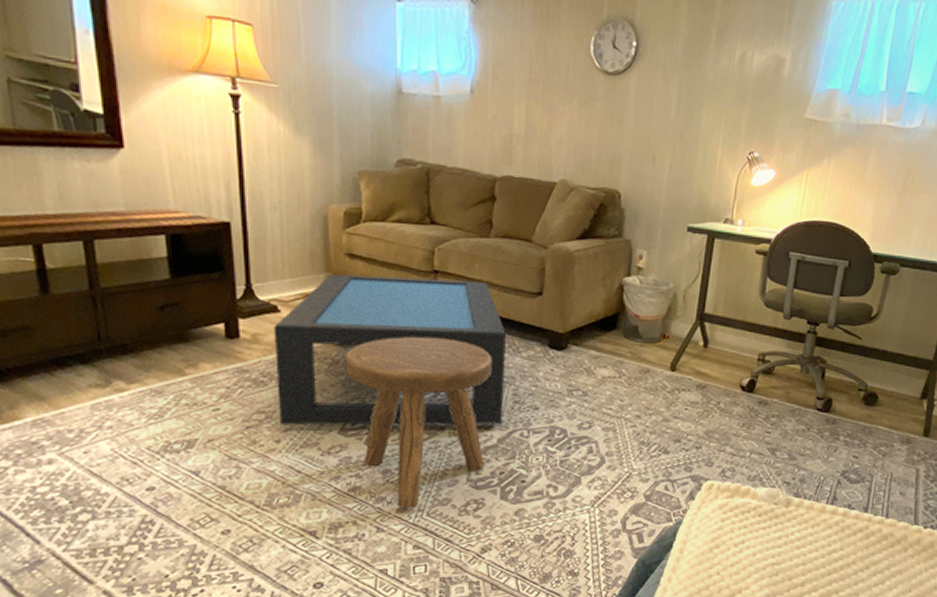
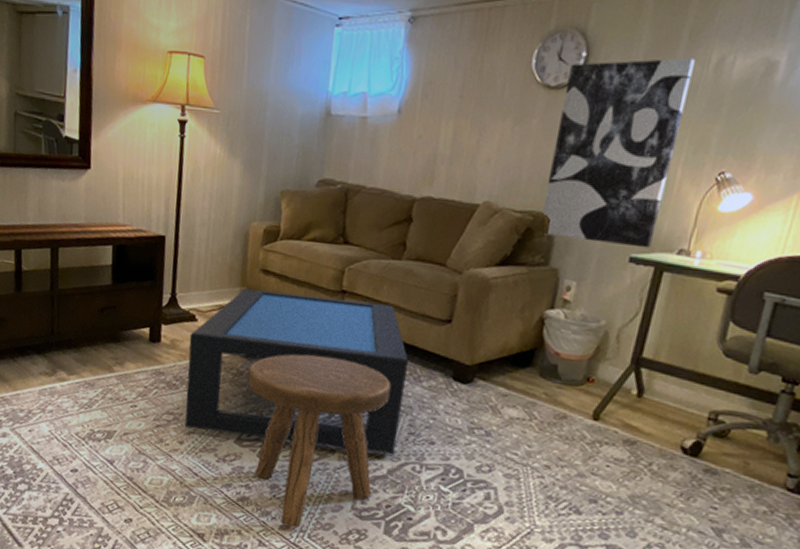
wall art: none [613,51,723,219] -> present [542,58,695,248]

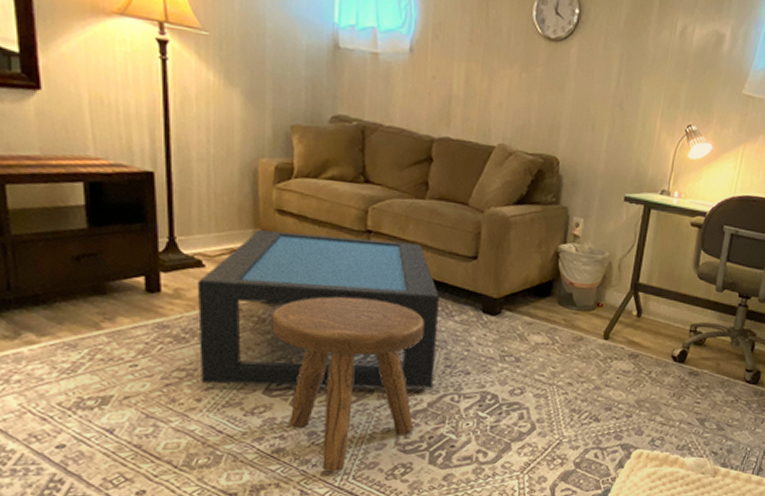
wall art: present [542,58,695,248] -> none [551,19,665,189]

